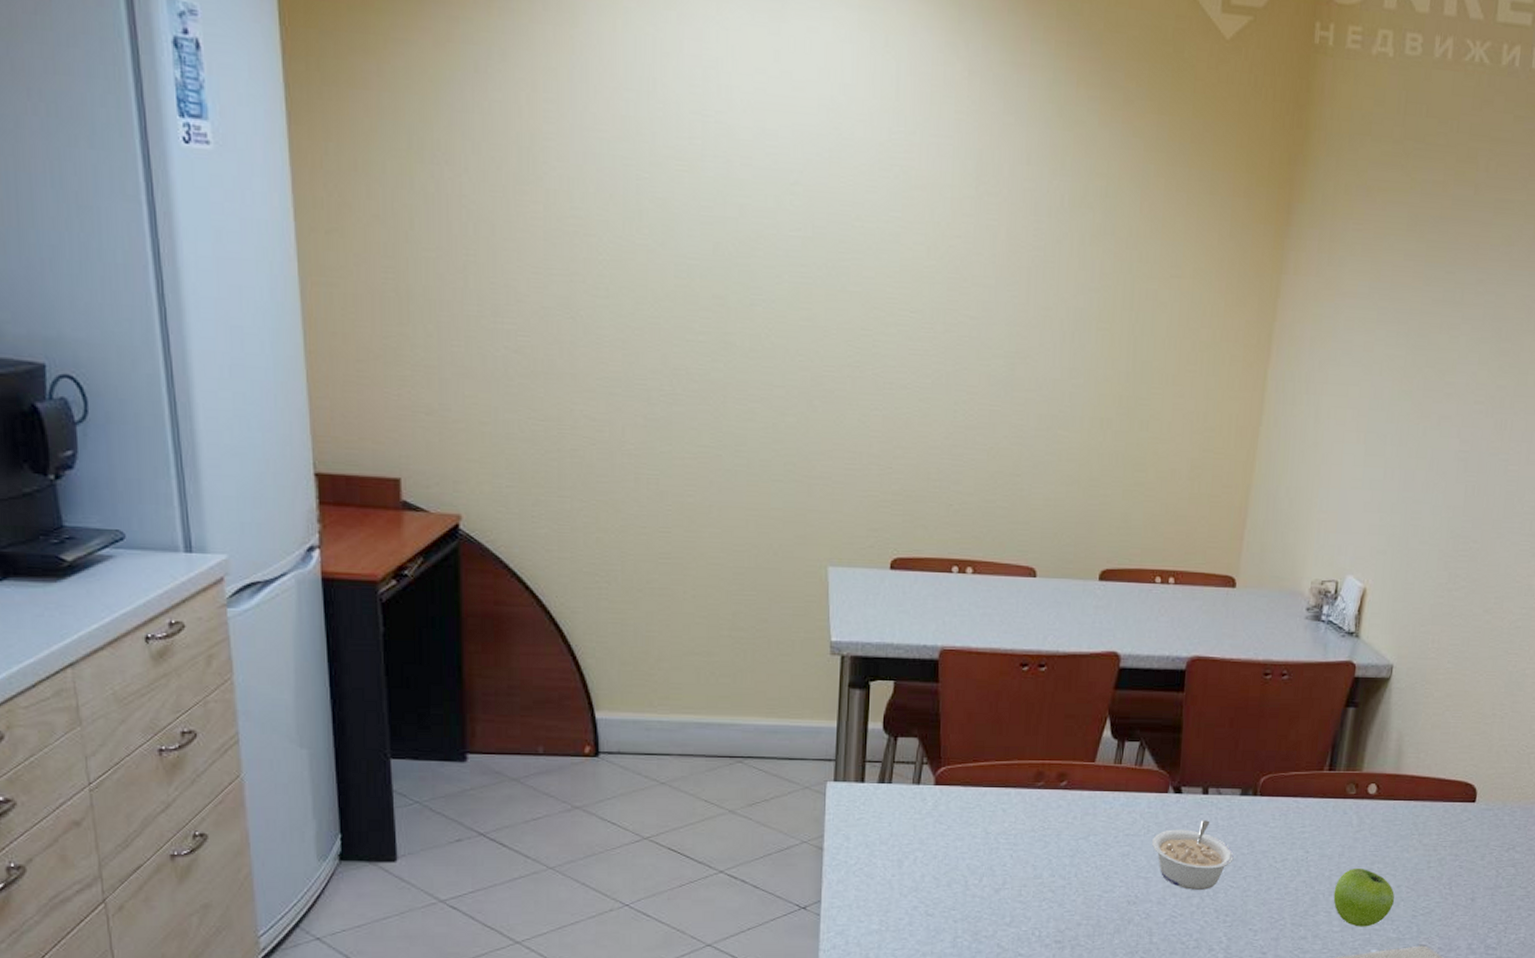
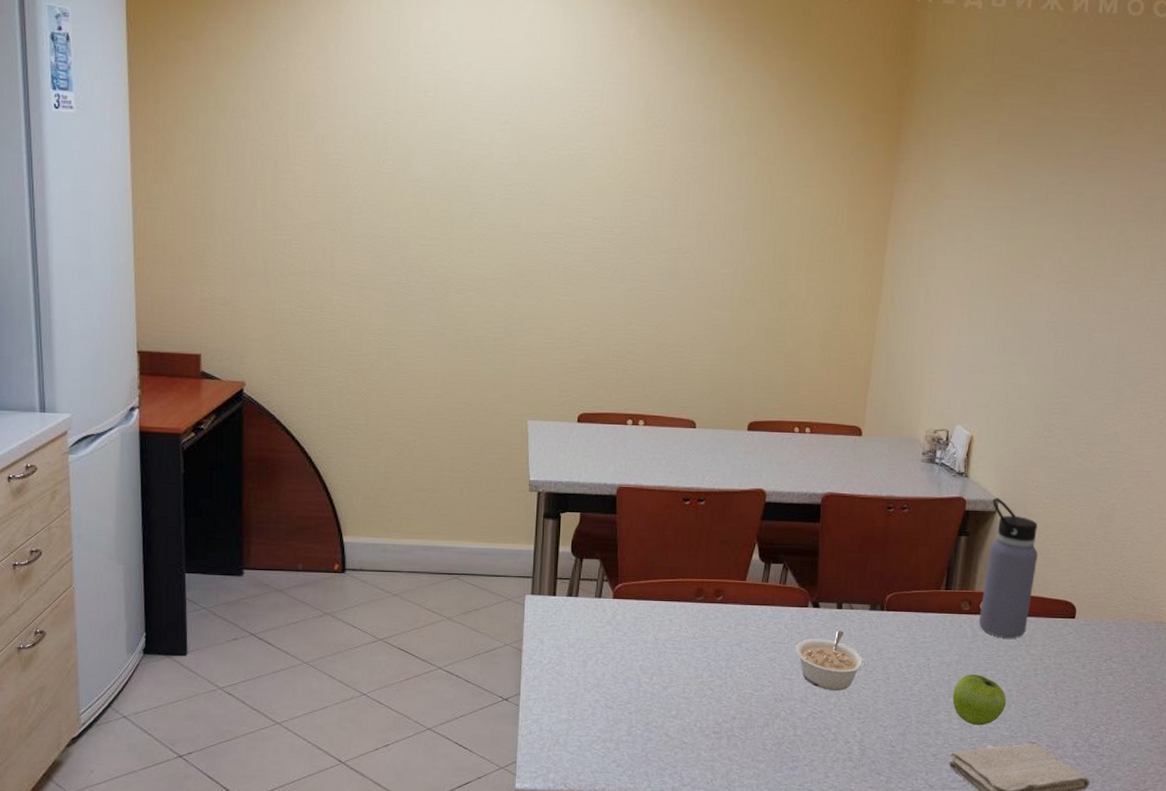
water bottle: none [1366,662,1437,827] -> present [979,498,1038,639]

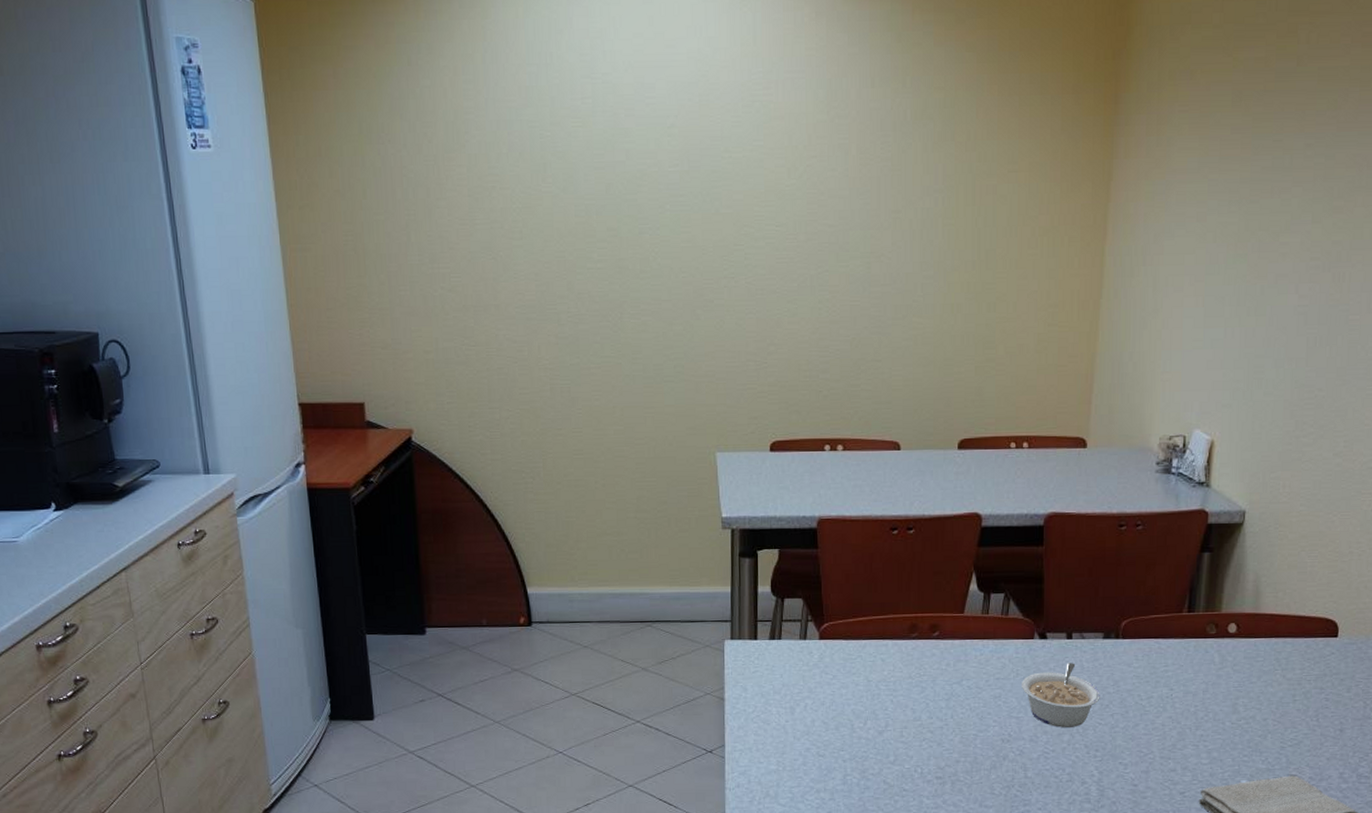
fruit: present [952,673,1007,726] -> none [1200,703,1262,759]
water bottle: present [979,498,1038,639] -> none [1228,508,1292,663]

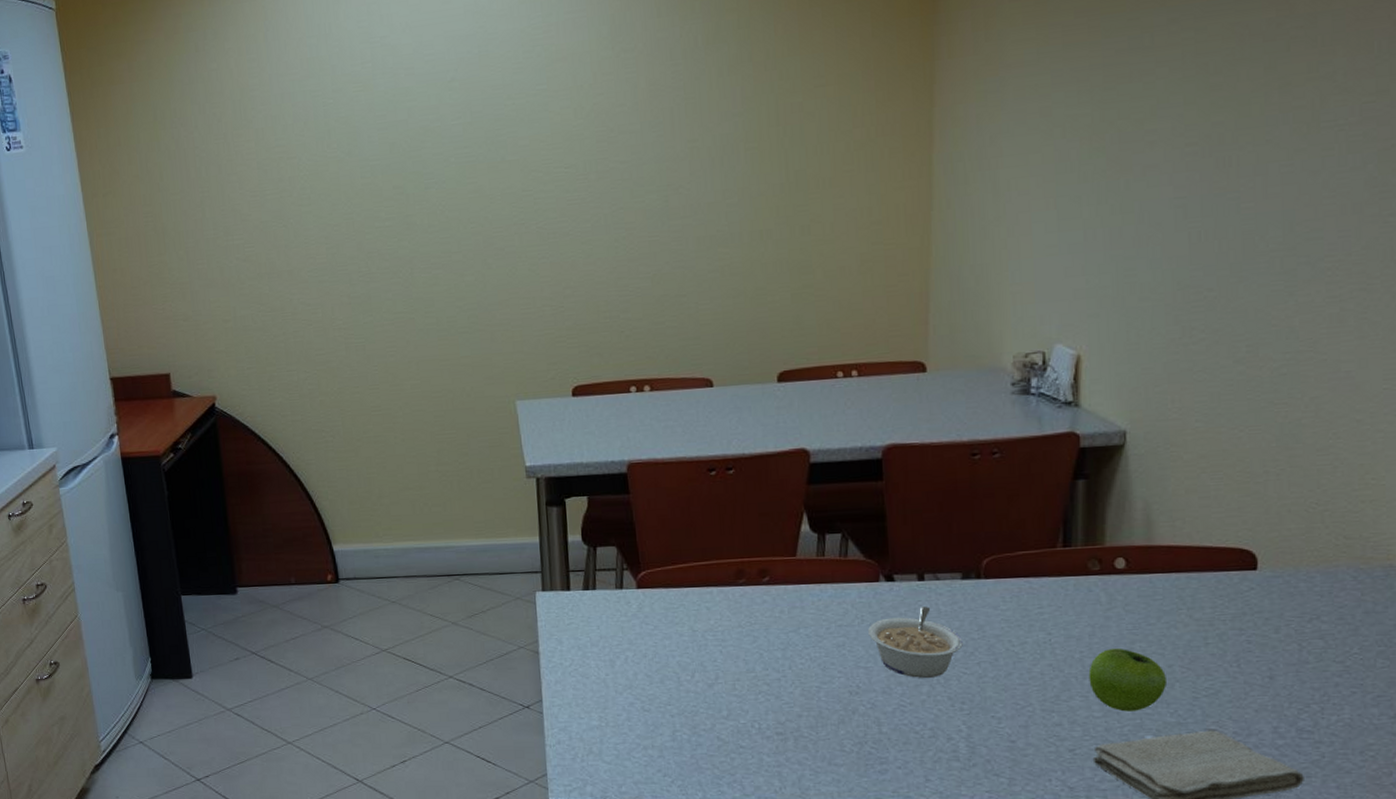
fruit: none [1200,703,1262,759] -> present [1088,647,1168,712]

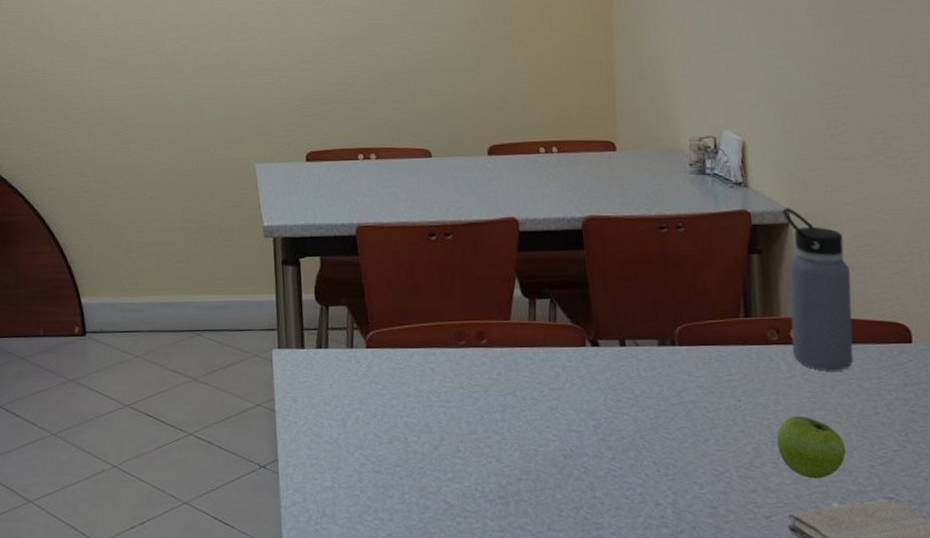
legume: present [868,607,963,678] -> none [578,372,664,442]
water bottle: none [1115,427,1192,602] -> present [782,208,853,371]

